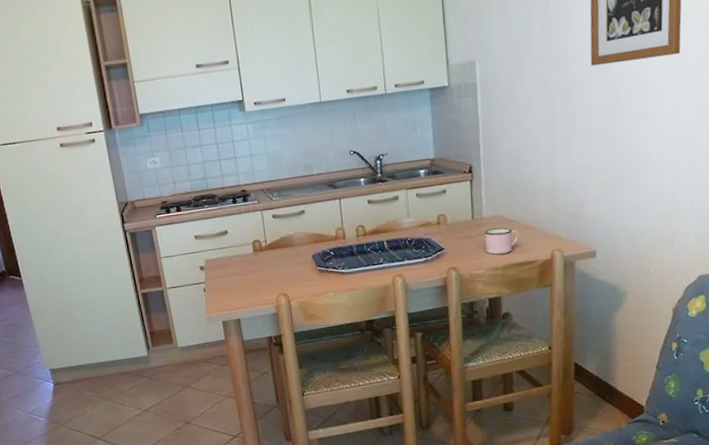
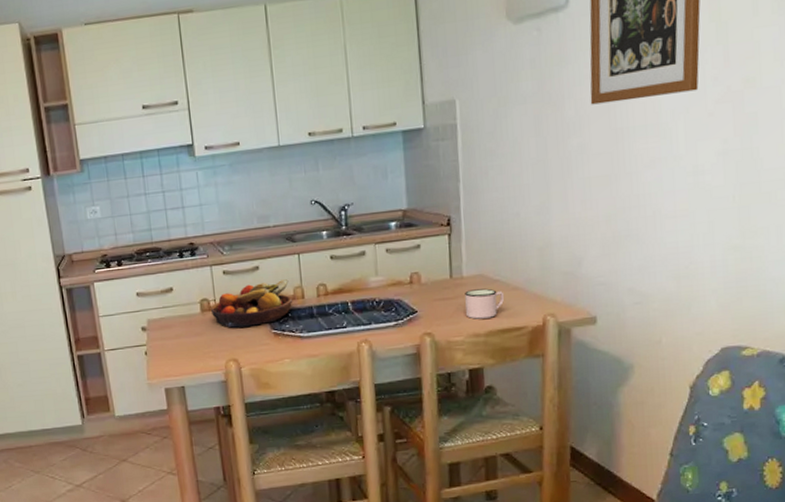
fruit bowl: none [263,222,335,266] -> present [211,279,292,328]

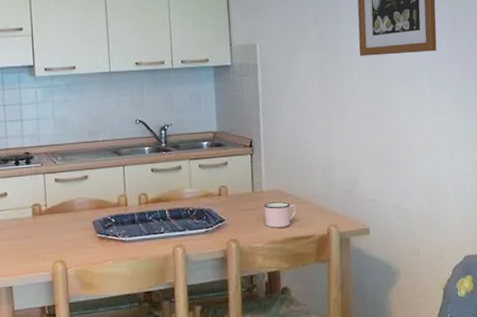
fruit bowl: present [211,279,292,328] -> none [42,188,116,232]

